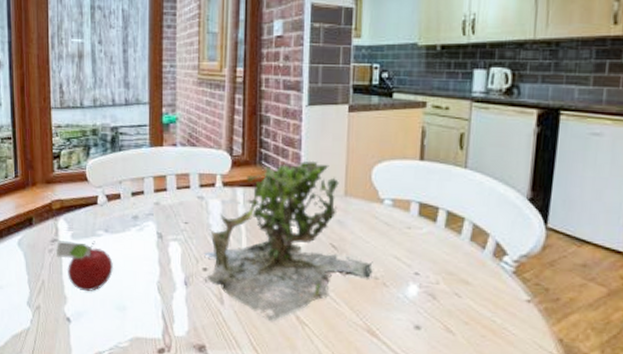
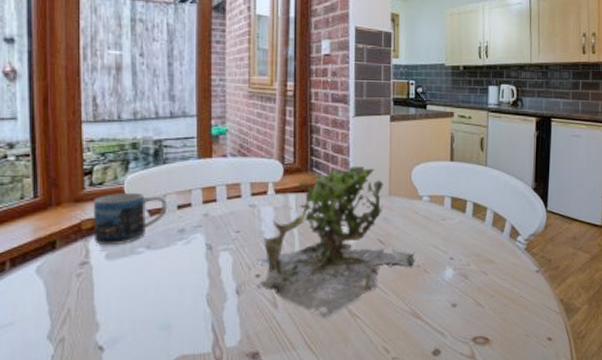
fruit: present [55,241,113,291] -> none [85,259,156,314]
mug: none [62,177,123,227] -> present [94,192,168,246]

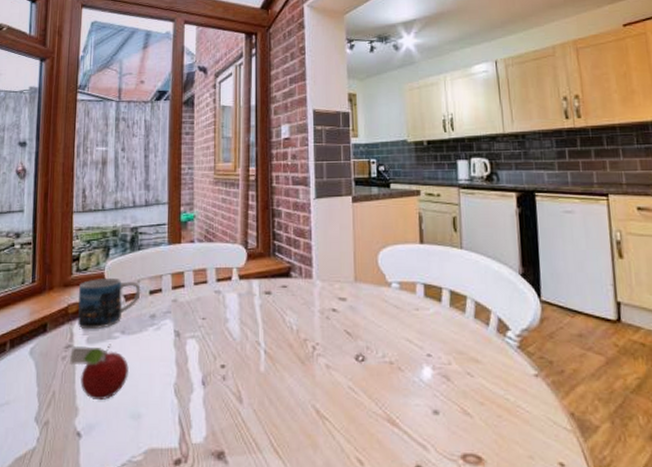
fruit: none [85,259,156,314] -> present [69,344,129,400]
plant: present [255,165,415,319] -> none [221,249,387,419]

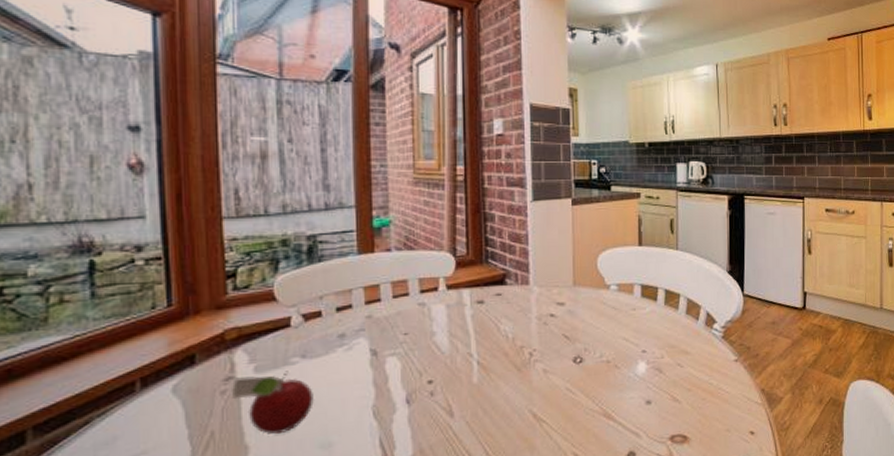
mug: present [78,277,141,330] -> none [239,295,325,358]

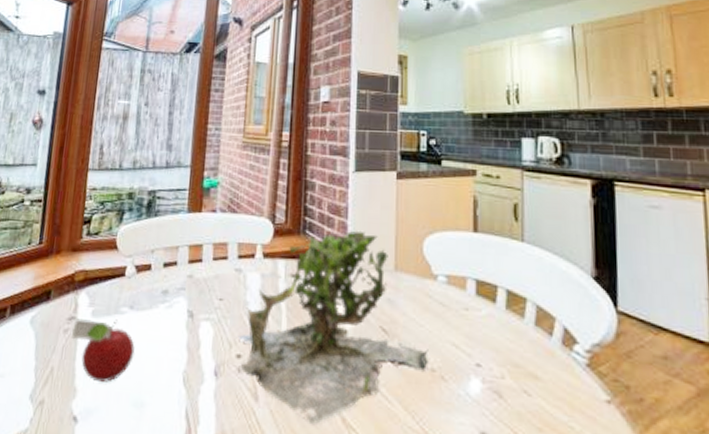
plant: none [427,254,604,426] -> present [237,230,429,425]

